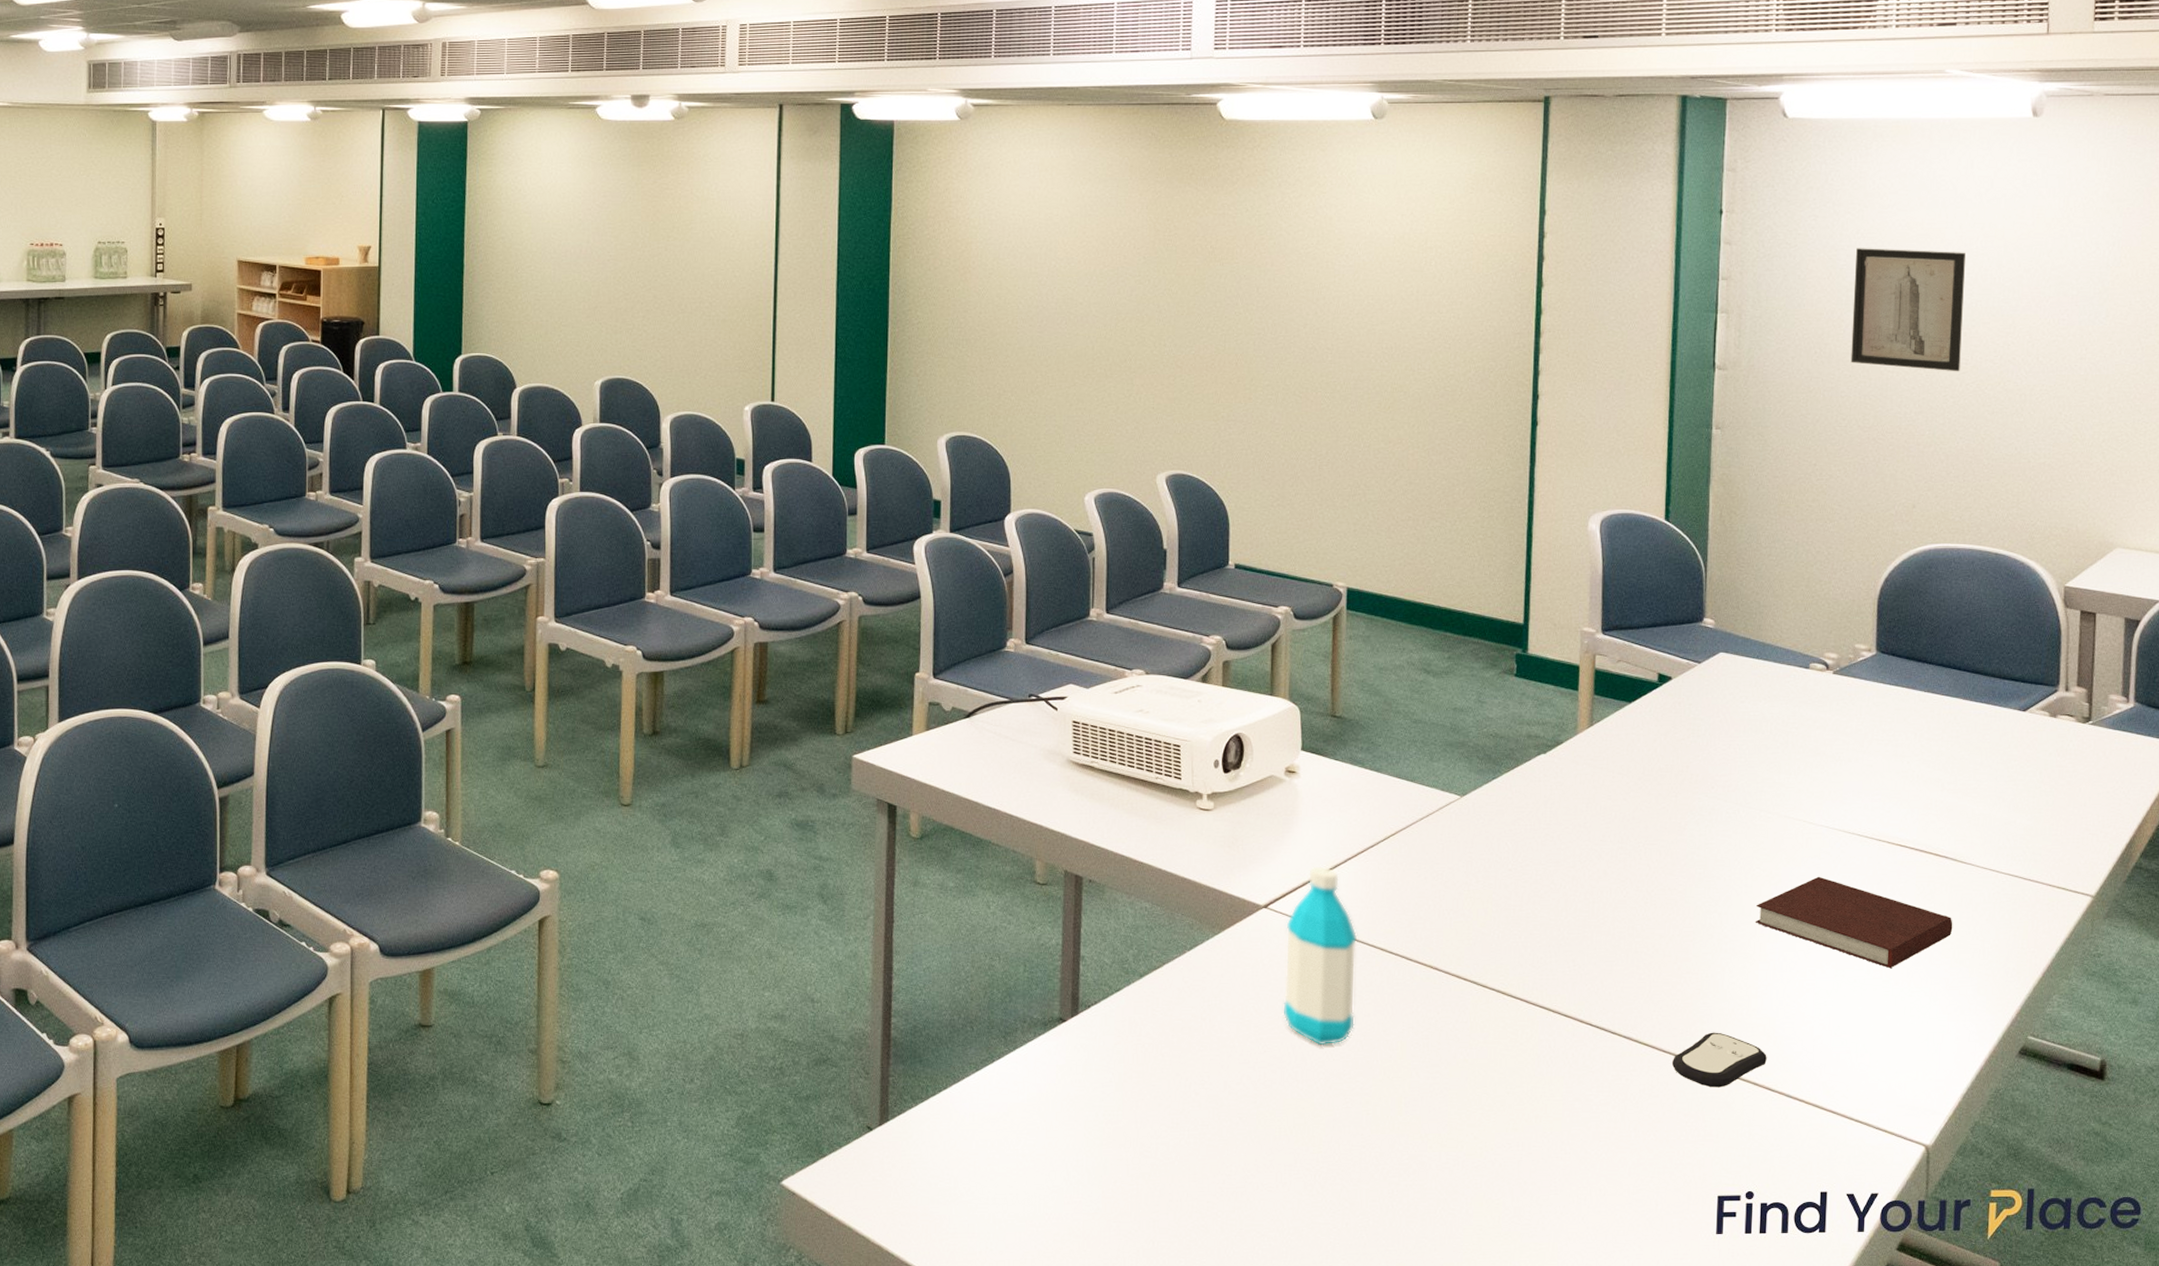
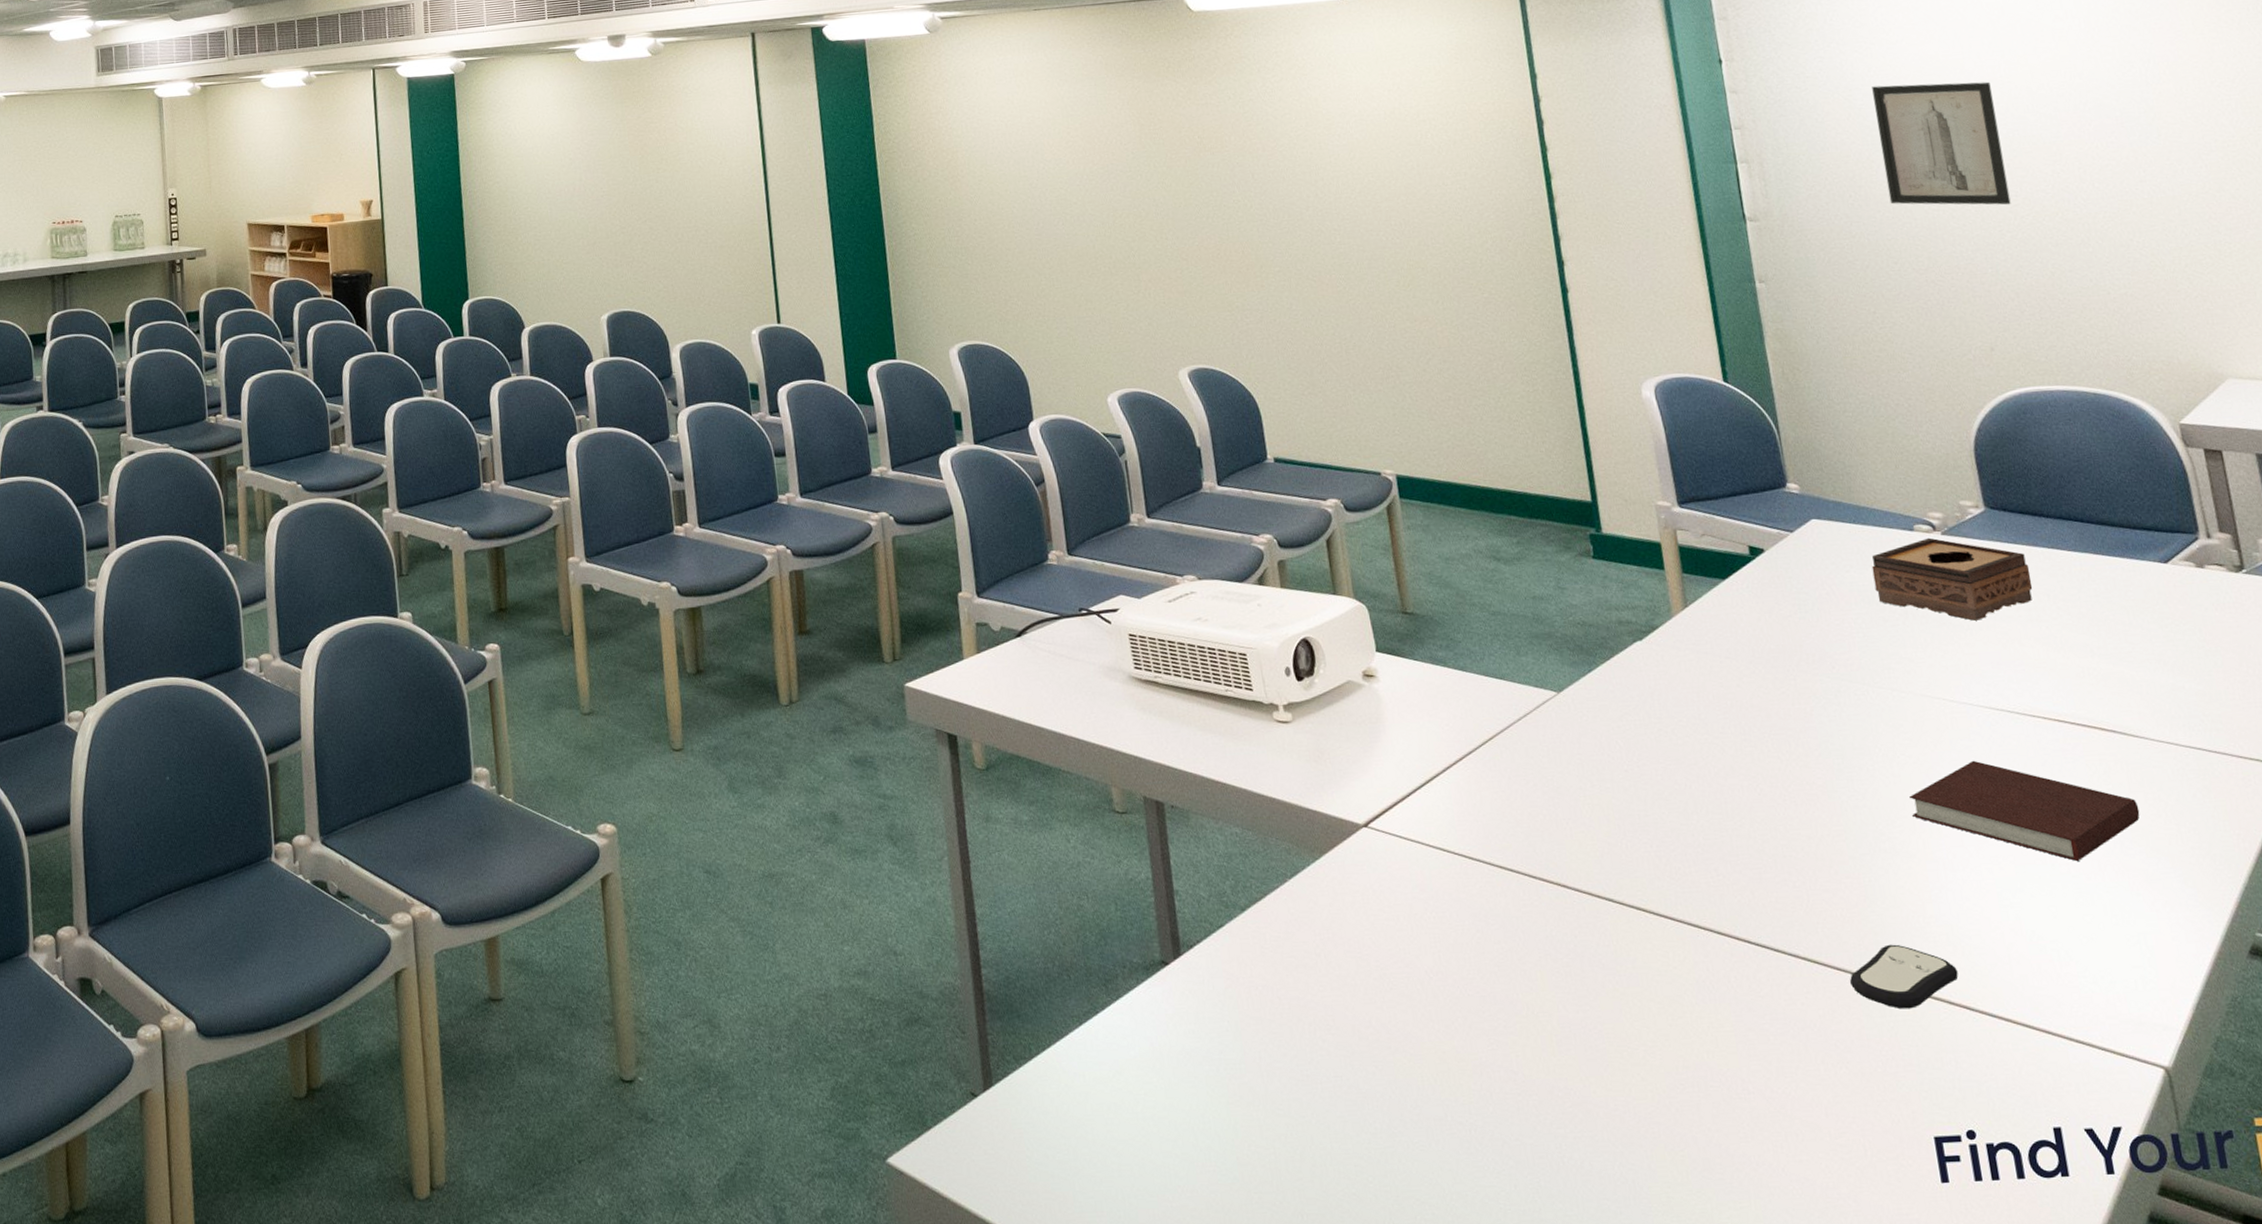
water bottle: present [1283,865,1358,1046] -> none [1391,776,1486,980]
tissue box: none [1764,676,1904,753] -> present [1871,537,2033,621]

